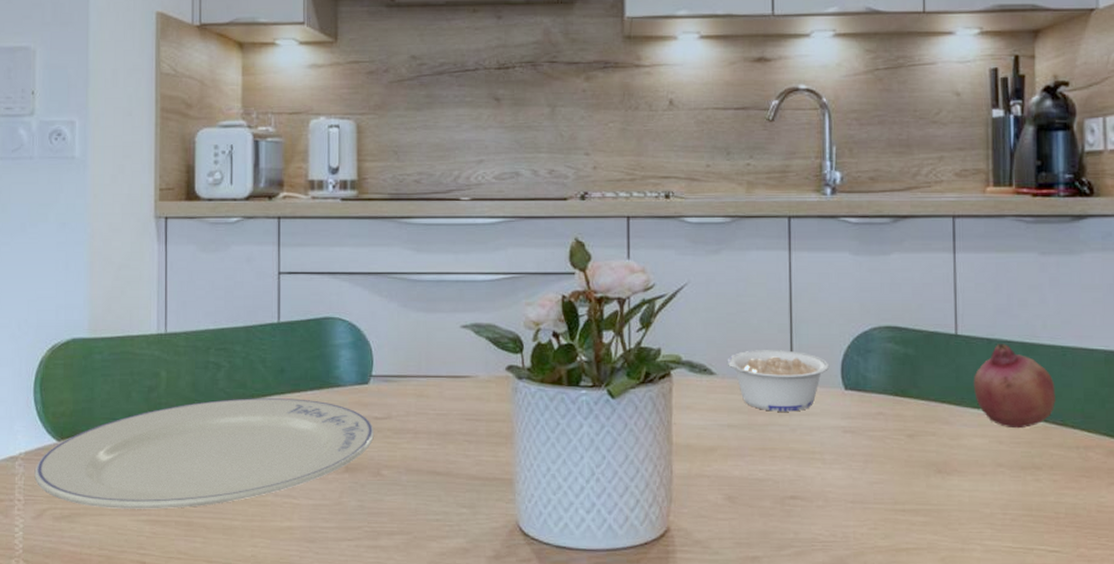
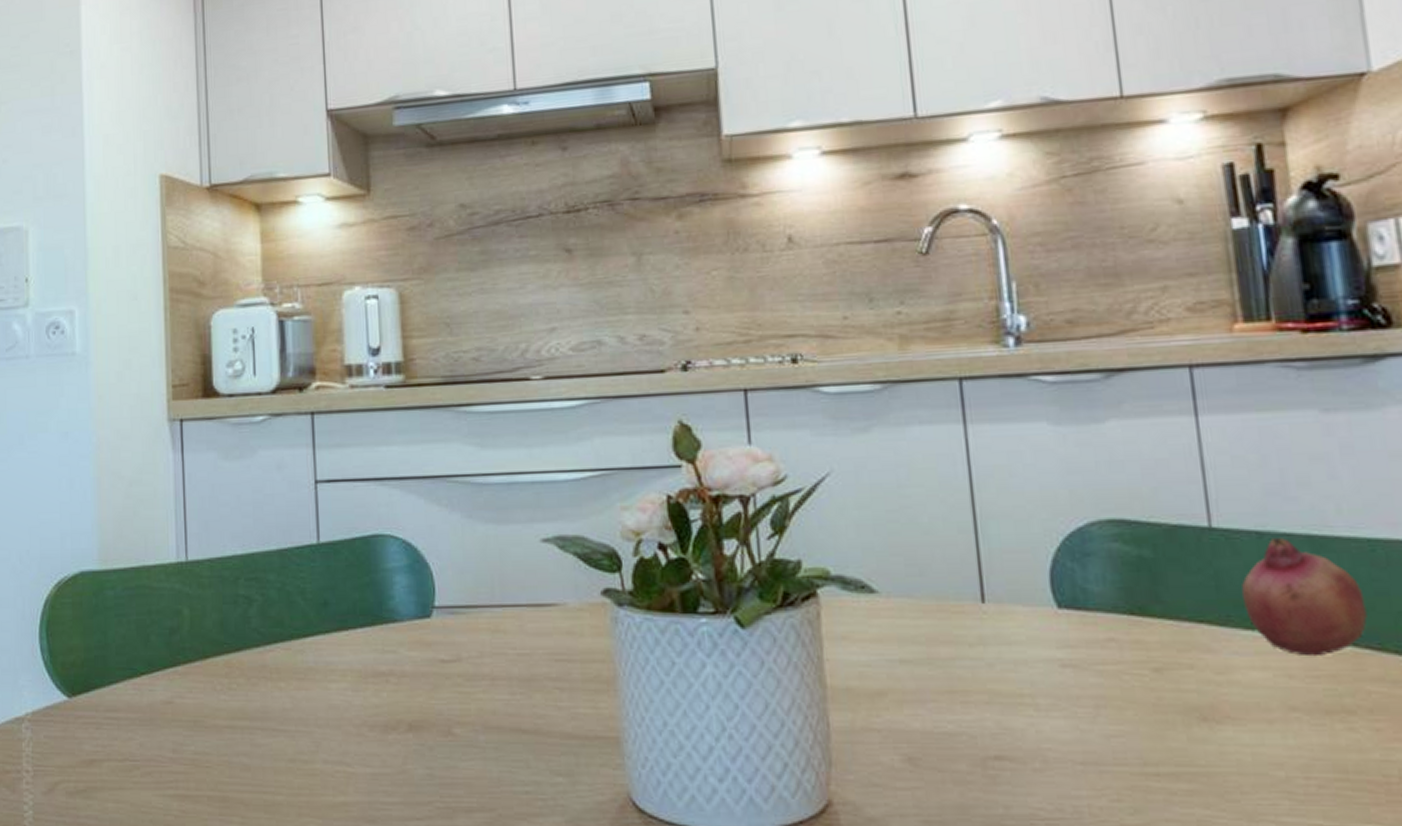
plate: present [34,398,374,509] -> none [43,638,441,781]
legume: present [727,350,830,412] -> none [891,557,1034,641]

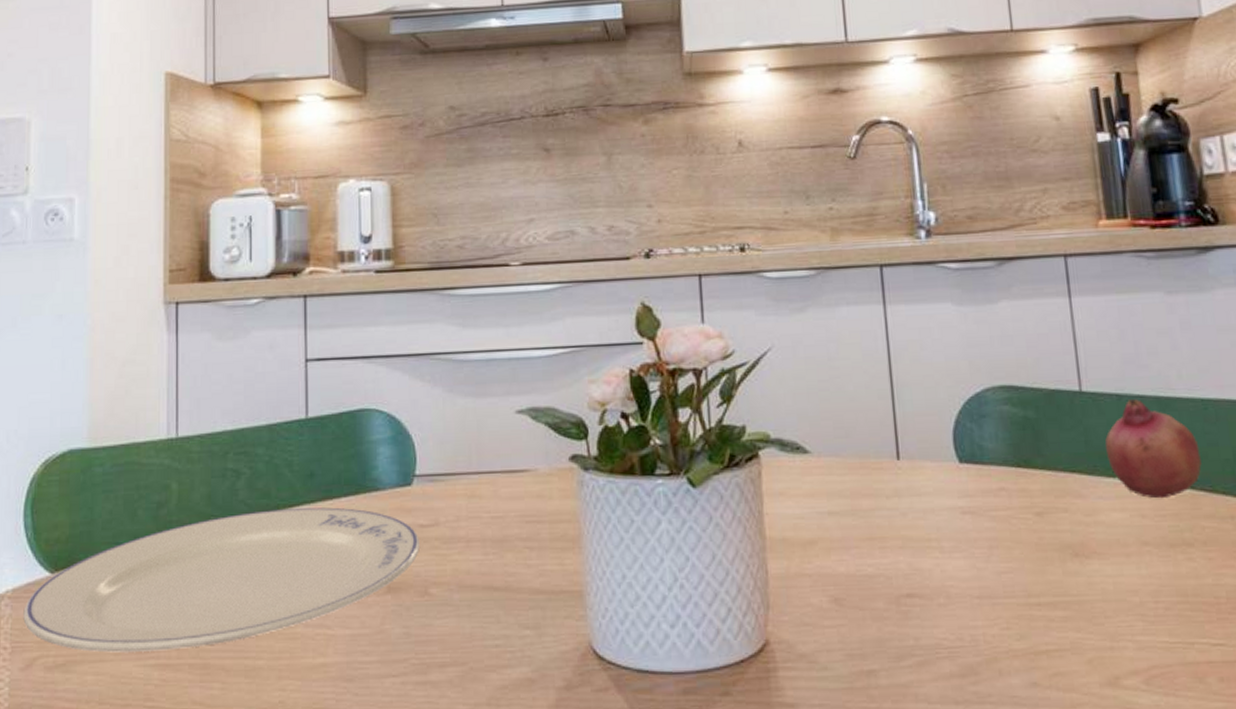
plate: none [43,638,441,781] -> present [23,507,420,653]

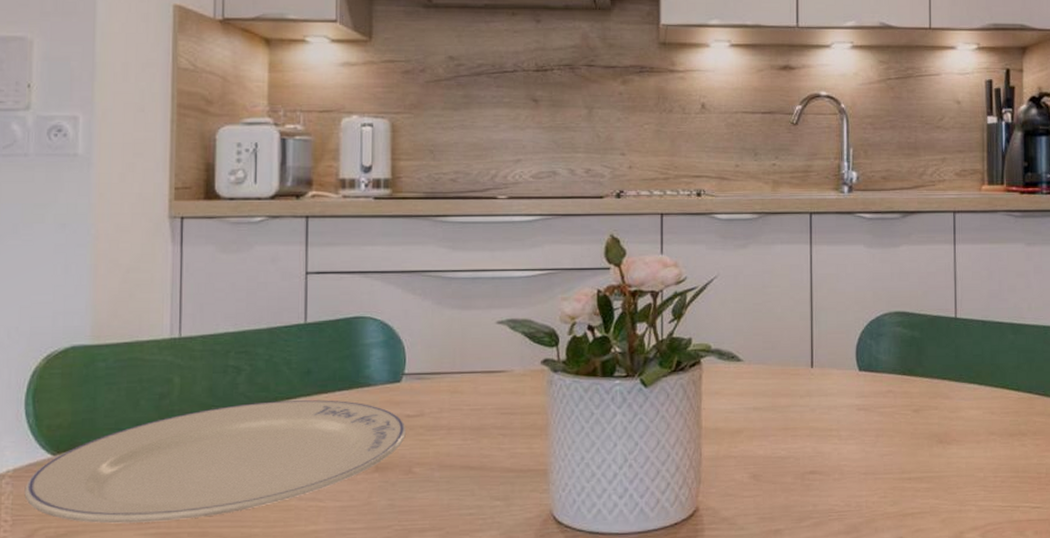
fruit: present [1105,399,1202,499] -> none [970,325,1039,400]

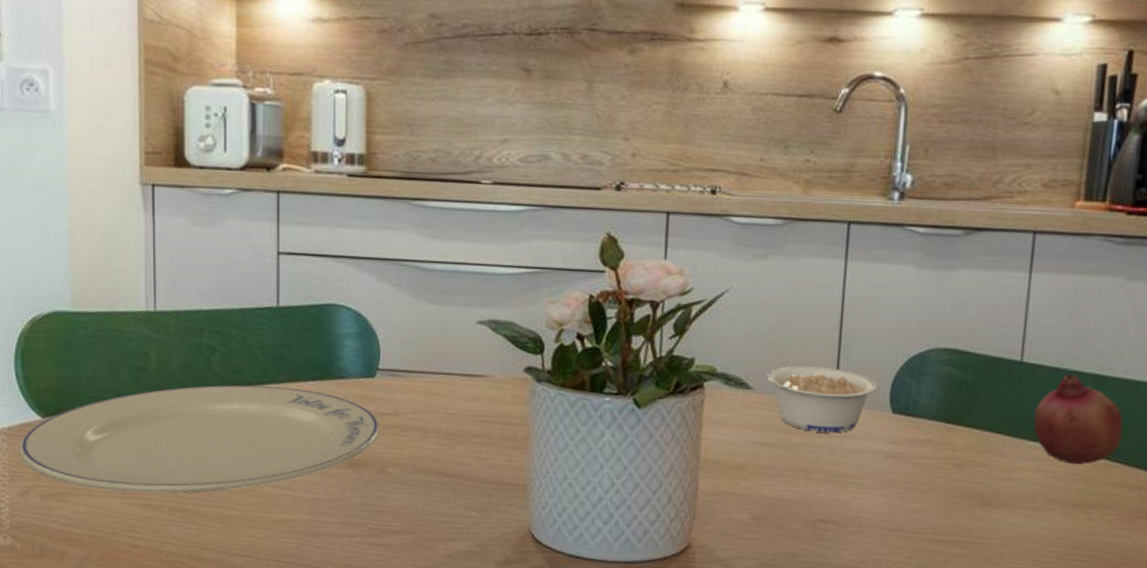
legume: none [753,336,846,394] -> present [766,365,878,433]
fruit: none [970,325,1039,400] -> present [1033,374,1124,465]

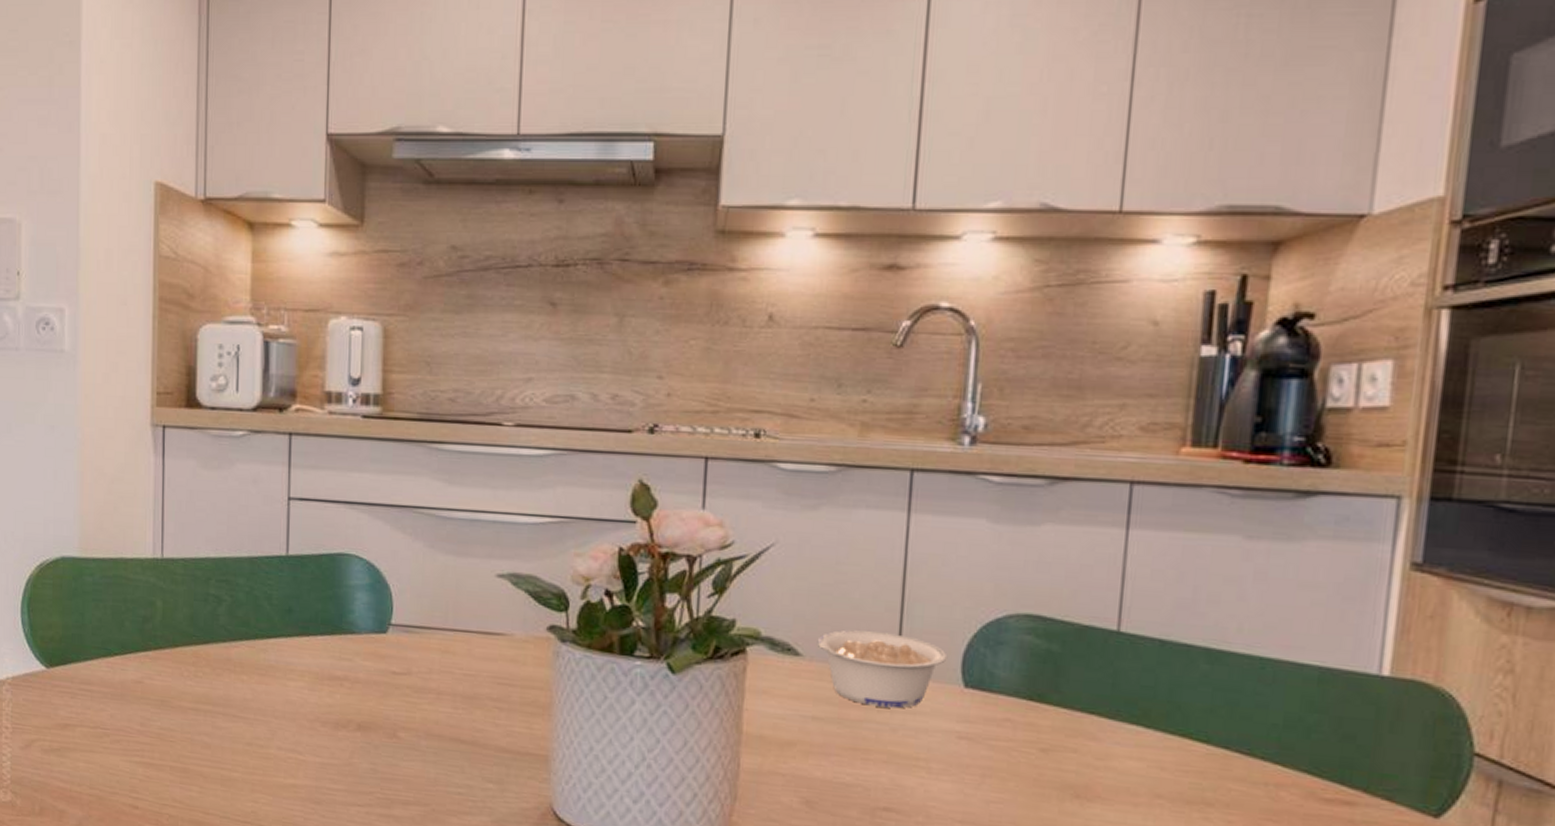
plate: present [19,384,380,494] -> none [22,637,391,753]
fruit: present [1033,374,1124,465] -> none [1134,647,1245,754]

